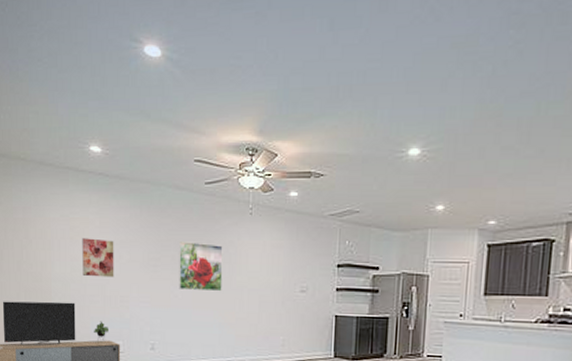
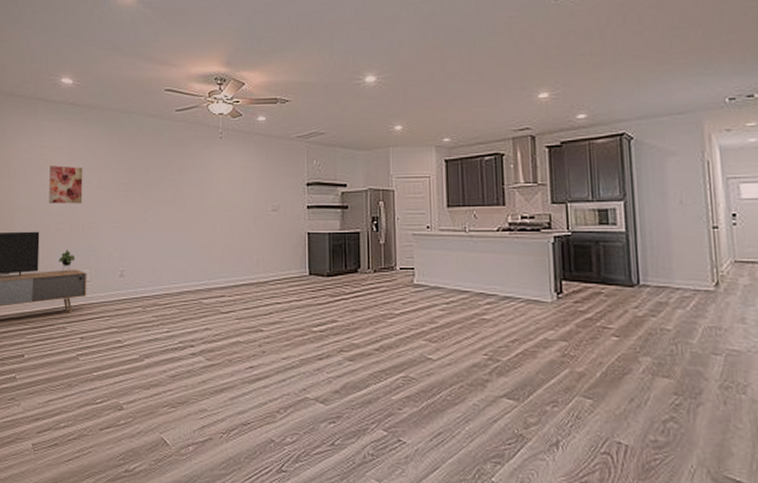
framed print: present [179,242,223,292] -> none [150,166,194,214]

